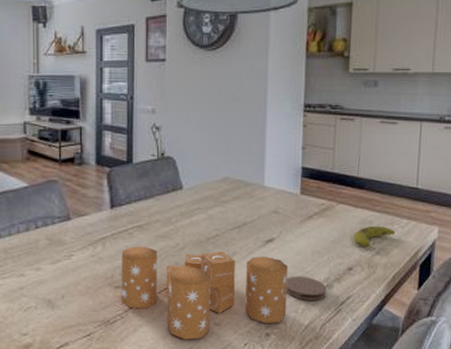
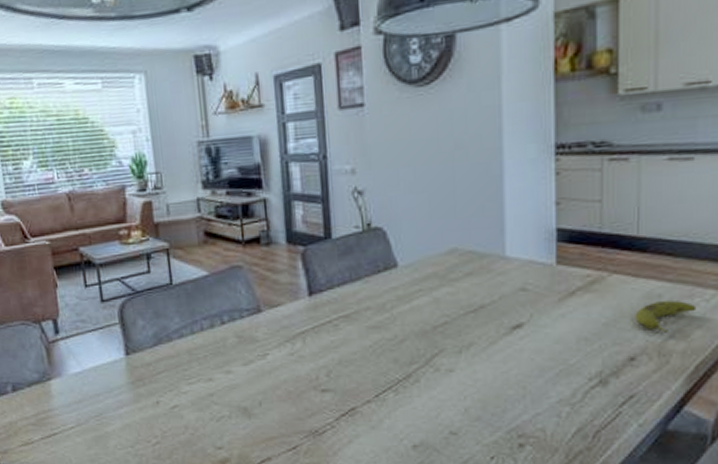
candle: present [121,246,288,340] -> none [326,340,546,453]
coaster: present [286,276,327,300] -> none [543,370,600,401]

